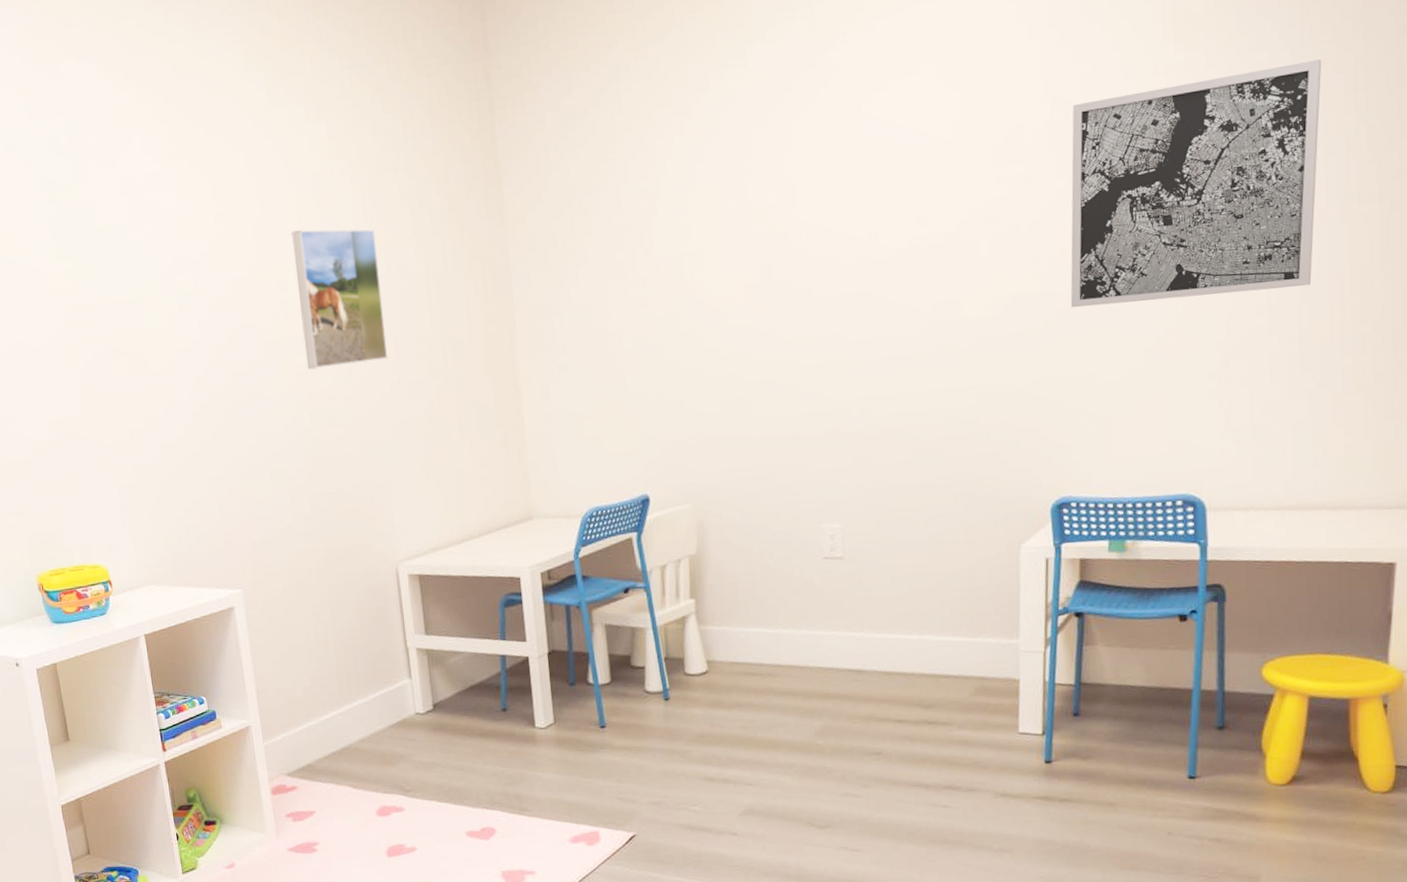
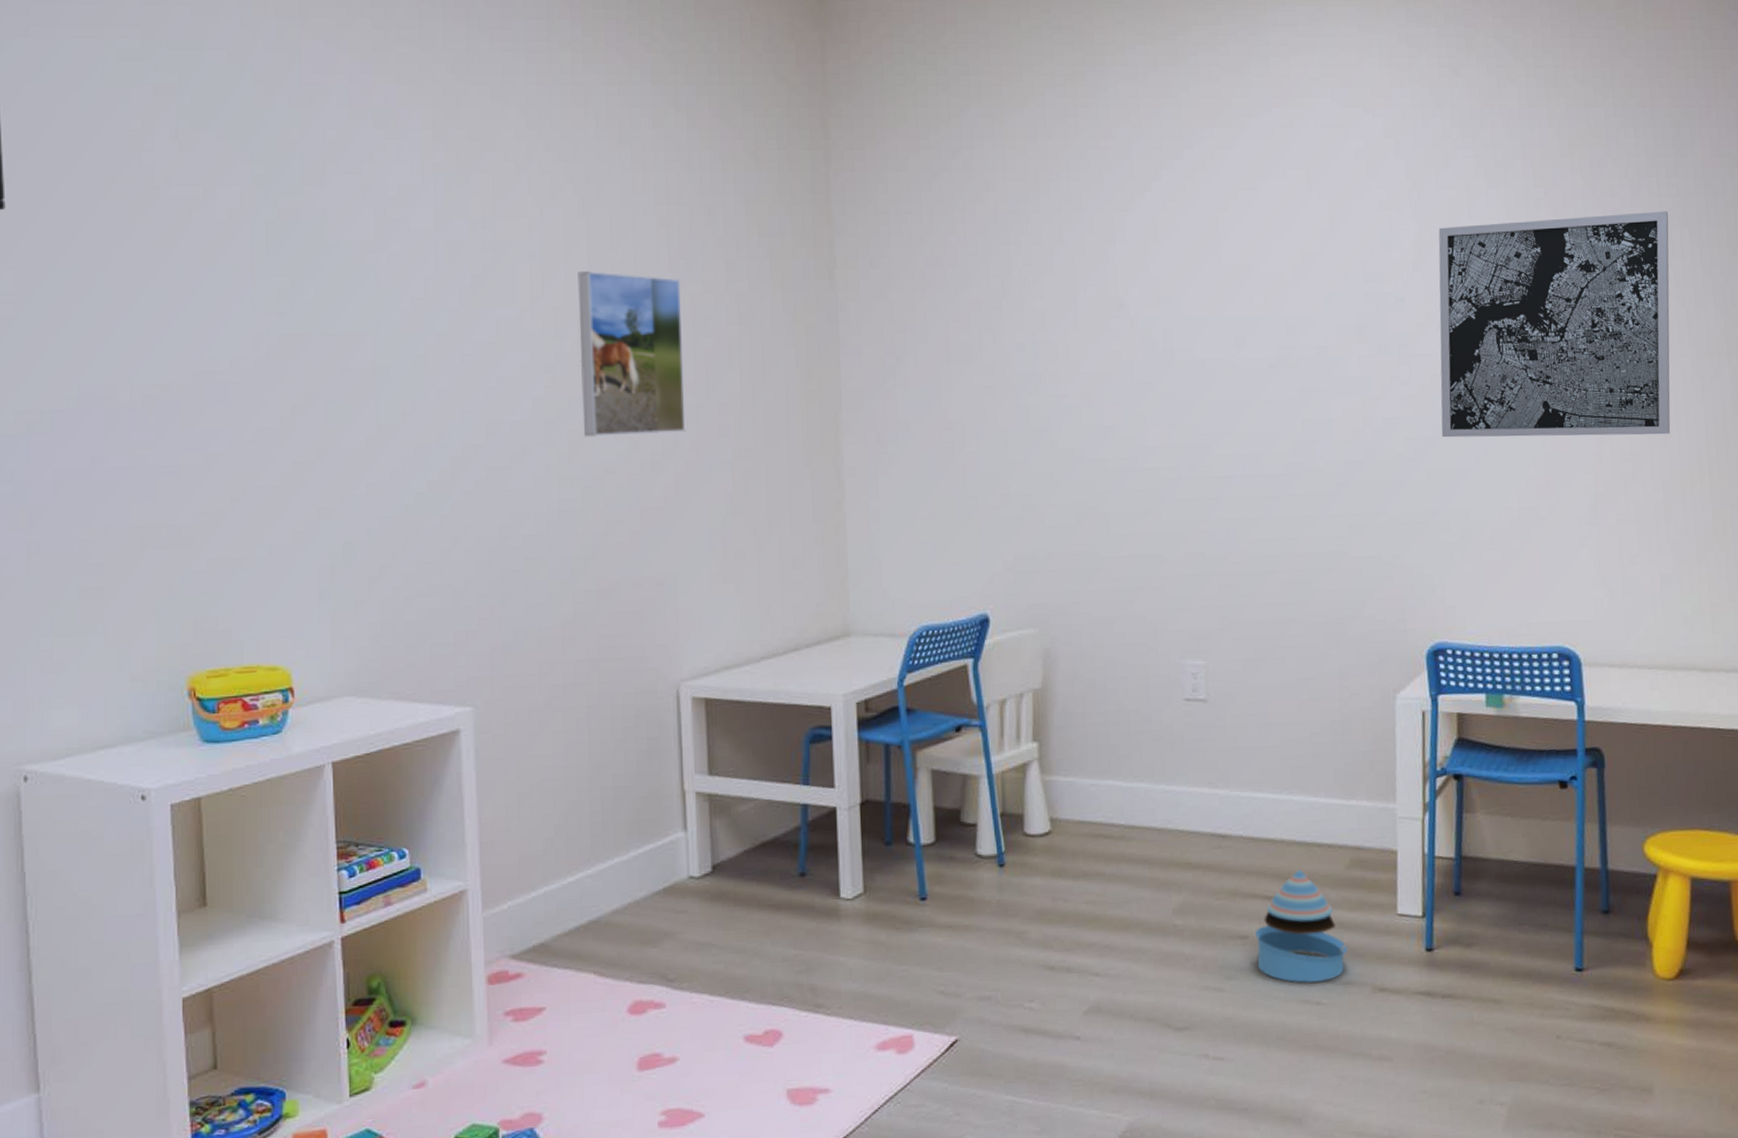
stacking toy: none [888,697,973,790] -> present [1255,869,1349,983]

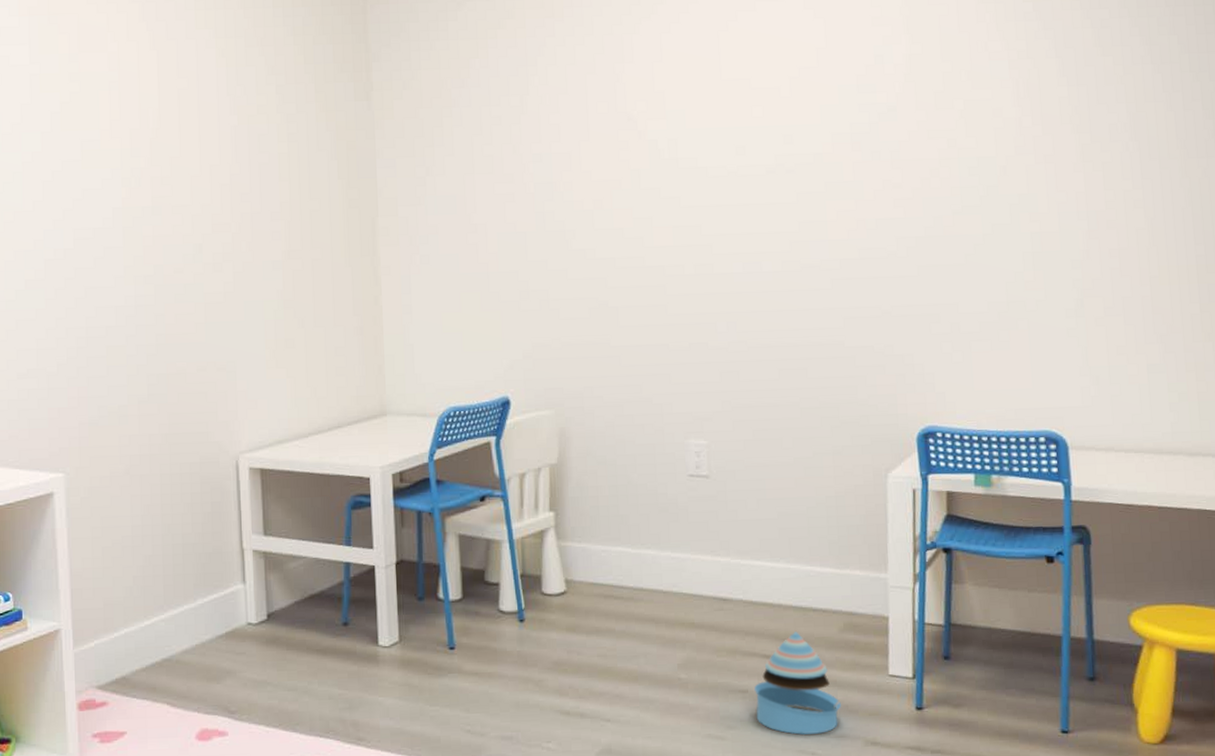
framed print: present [578,271,686,437] -> none [150,97,243,241]
wall art: present [1438,211,1671,438] -> none [929,21,1158,237]

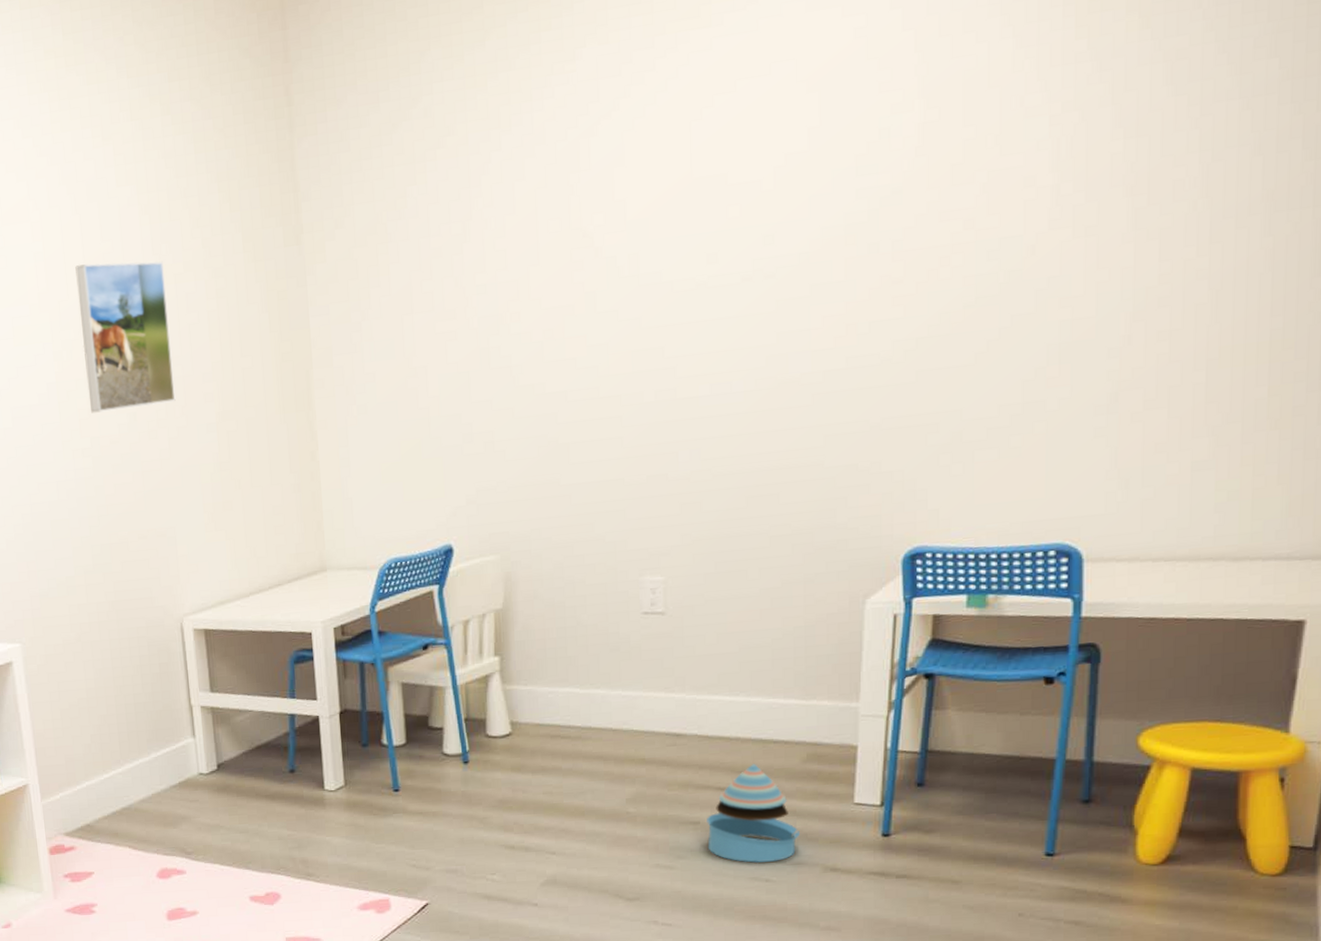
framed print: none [150,97,243,241] -> present [75,261,176,413]

